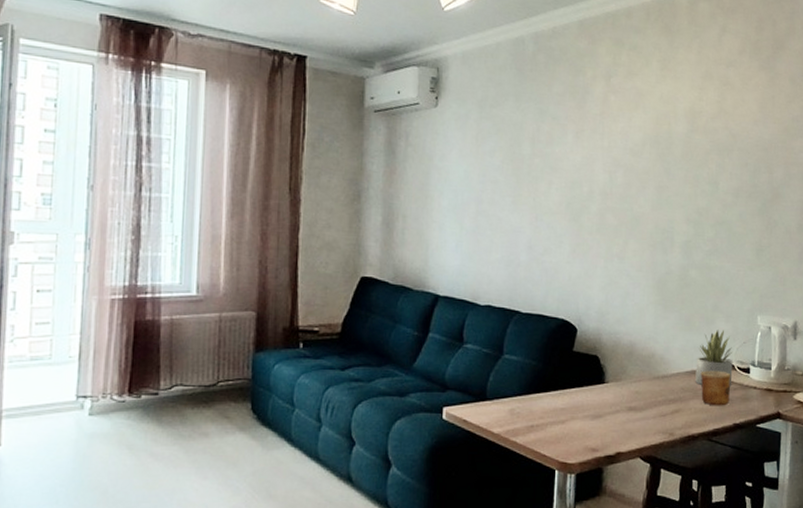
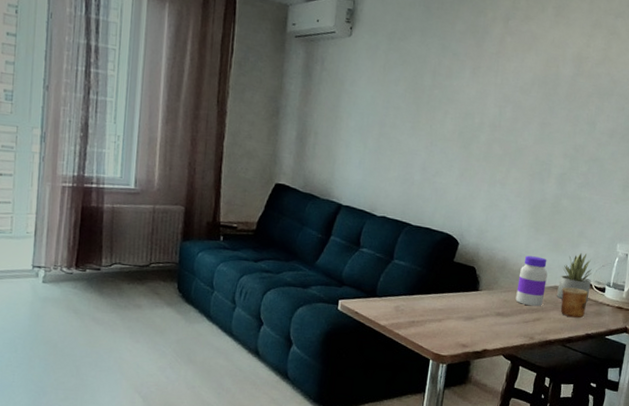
jar: none [648,338,682,396] -> present [515,255,548,307]

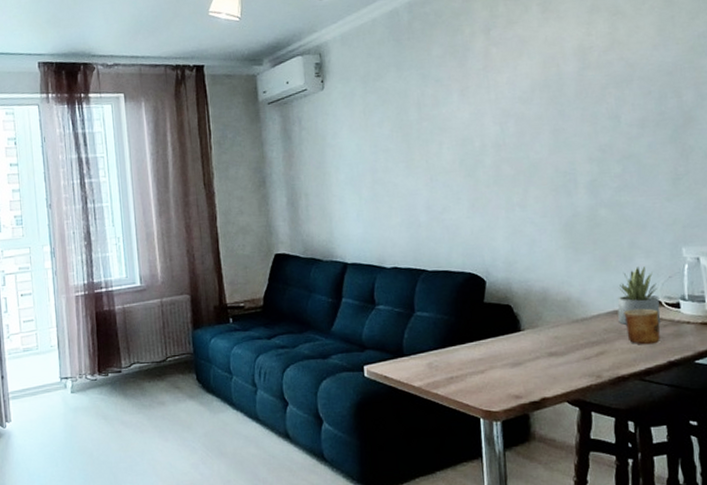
jar: present [515,255,548,307] -> none [566,280,603,339]

